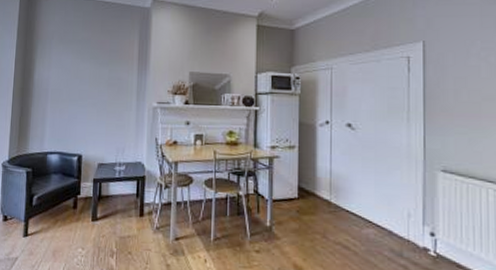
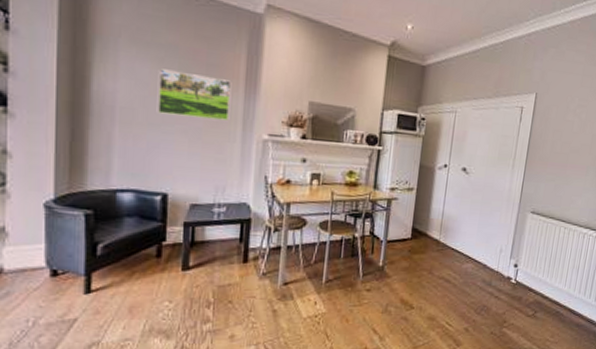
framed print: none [76,58,127,93] -> present [158,69,231,121]

